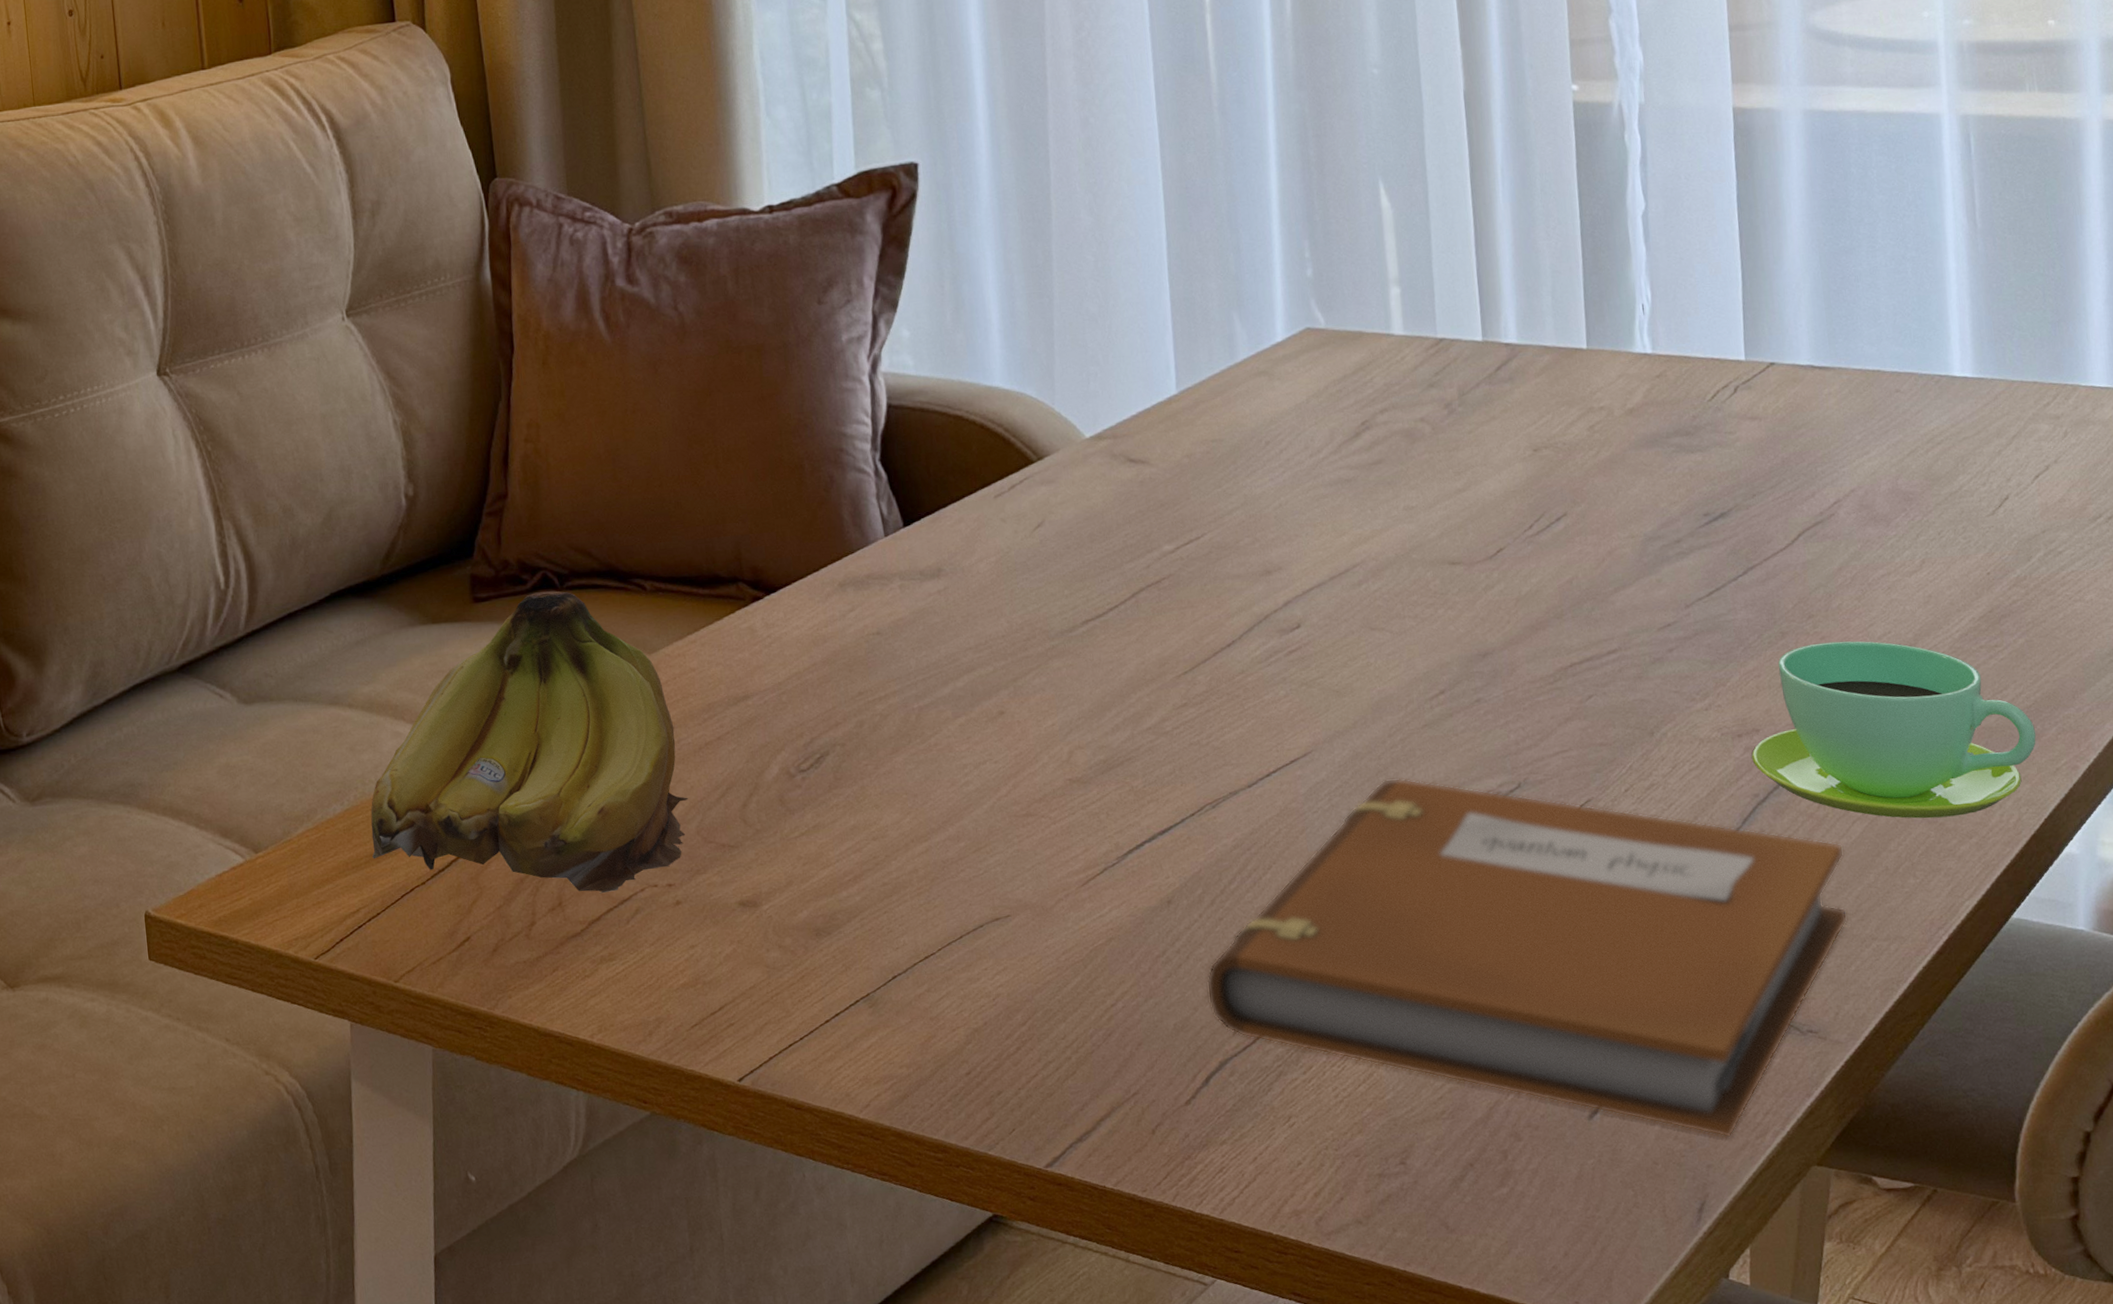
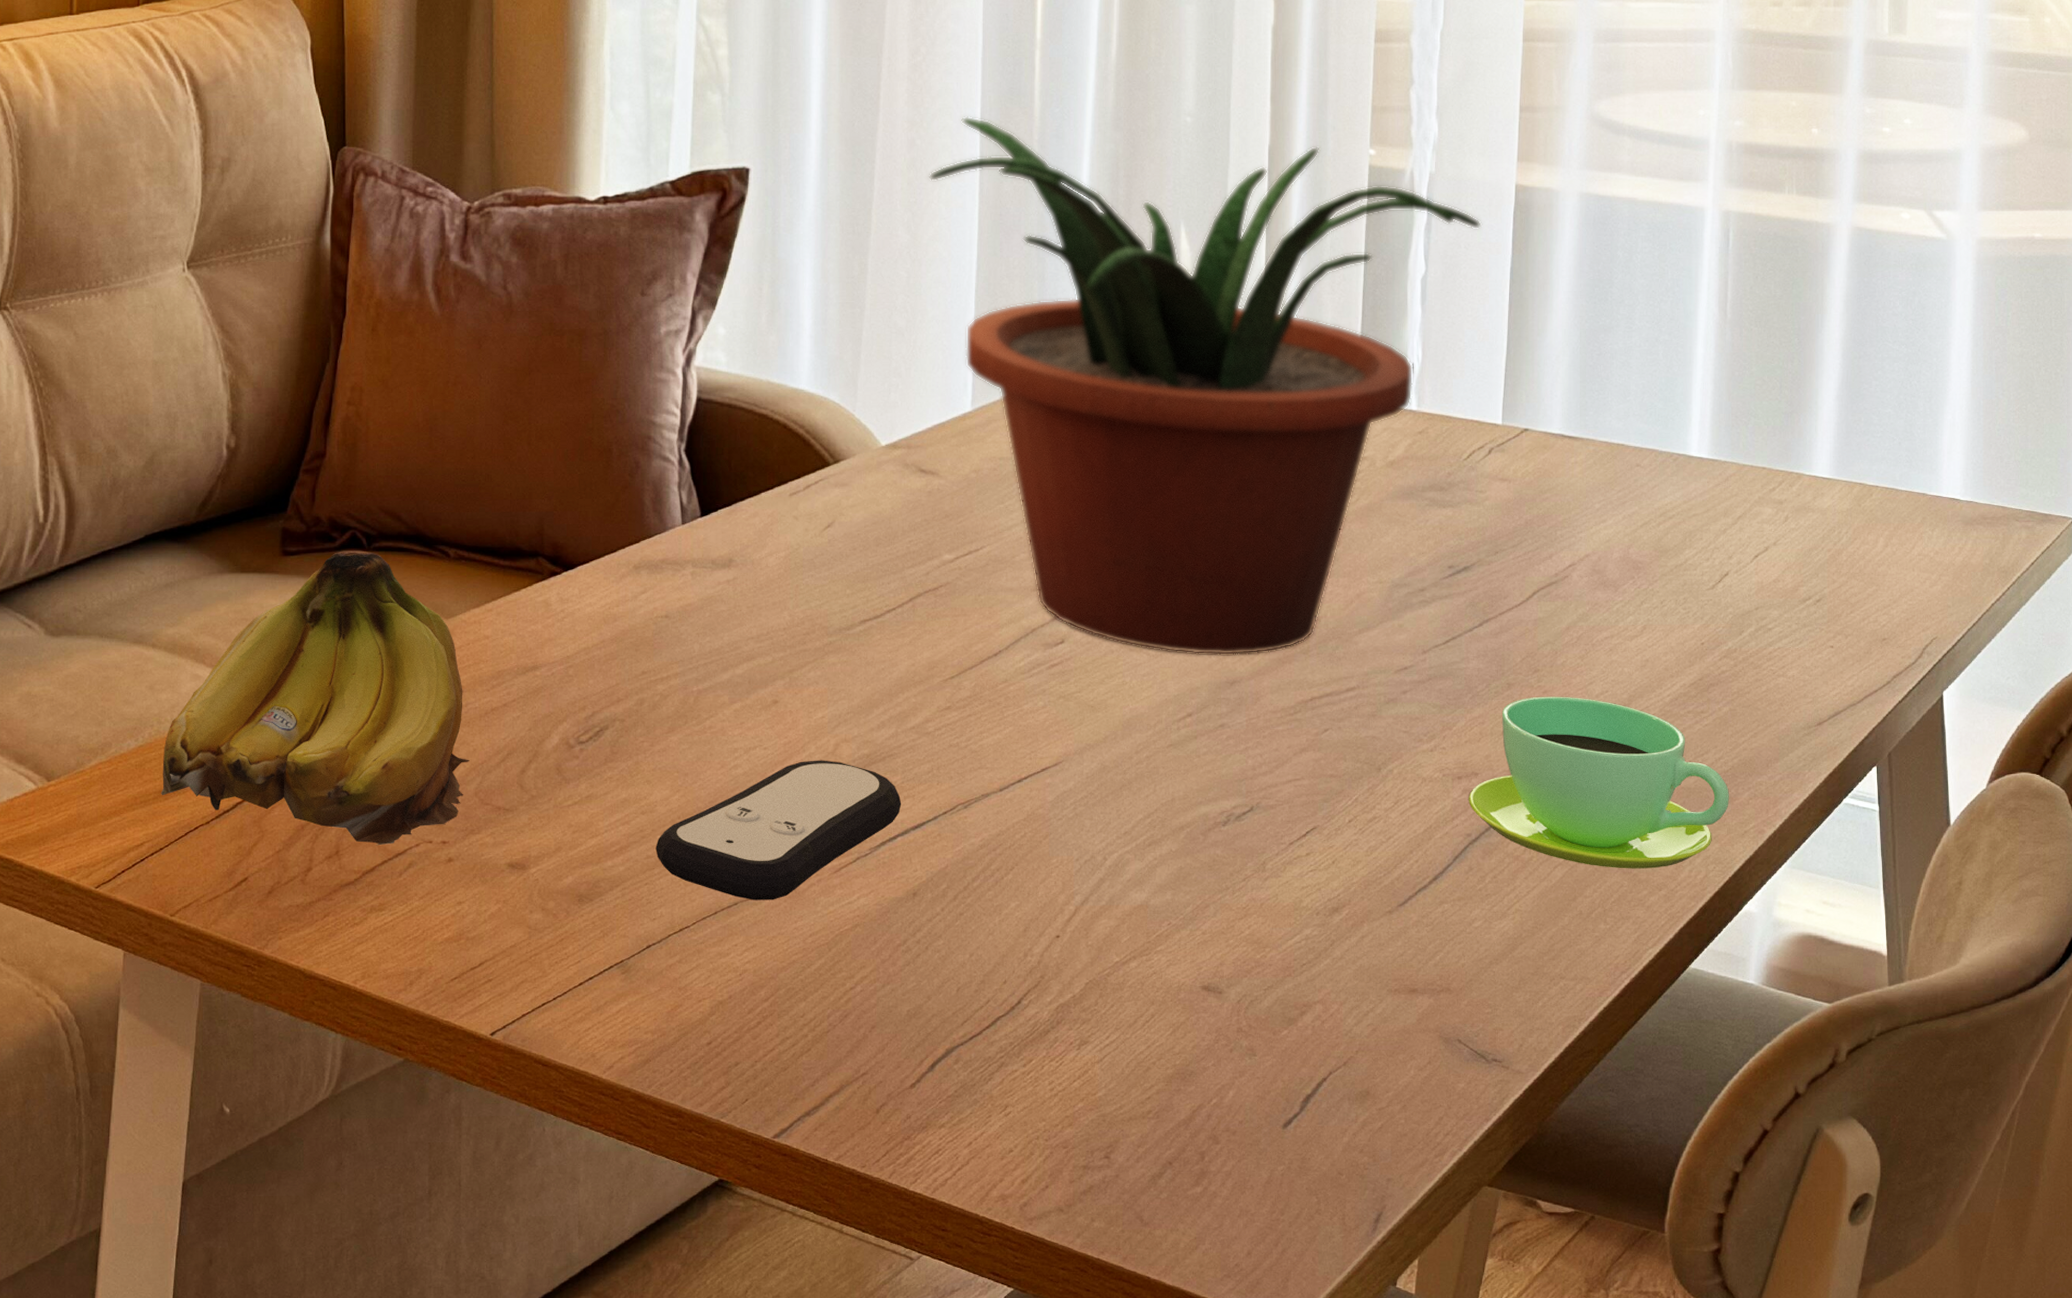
remote control: none [891,769,1146,921] -> present [655,760,902,901]
potted plant: none [1106,87,1701,629] -> present [928,116,1482,656]
notebook: present [1206,777,1848,1138] -> none [941,792,1544,1155]

